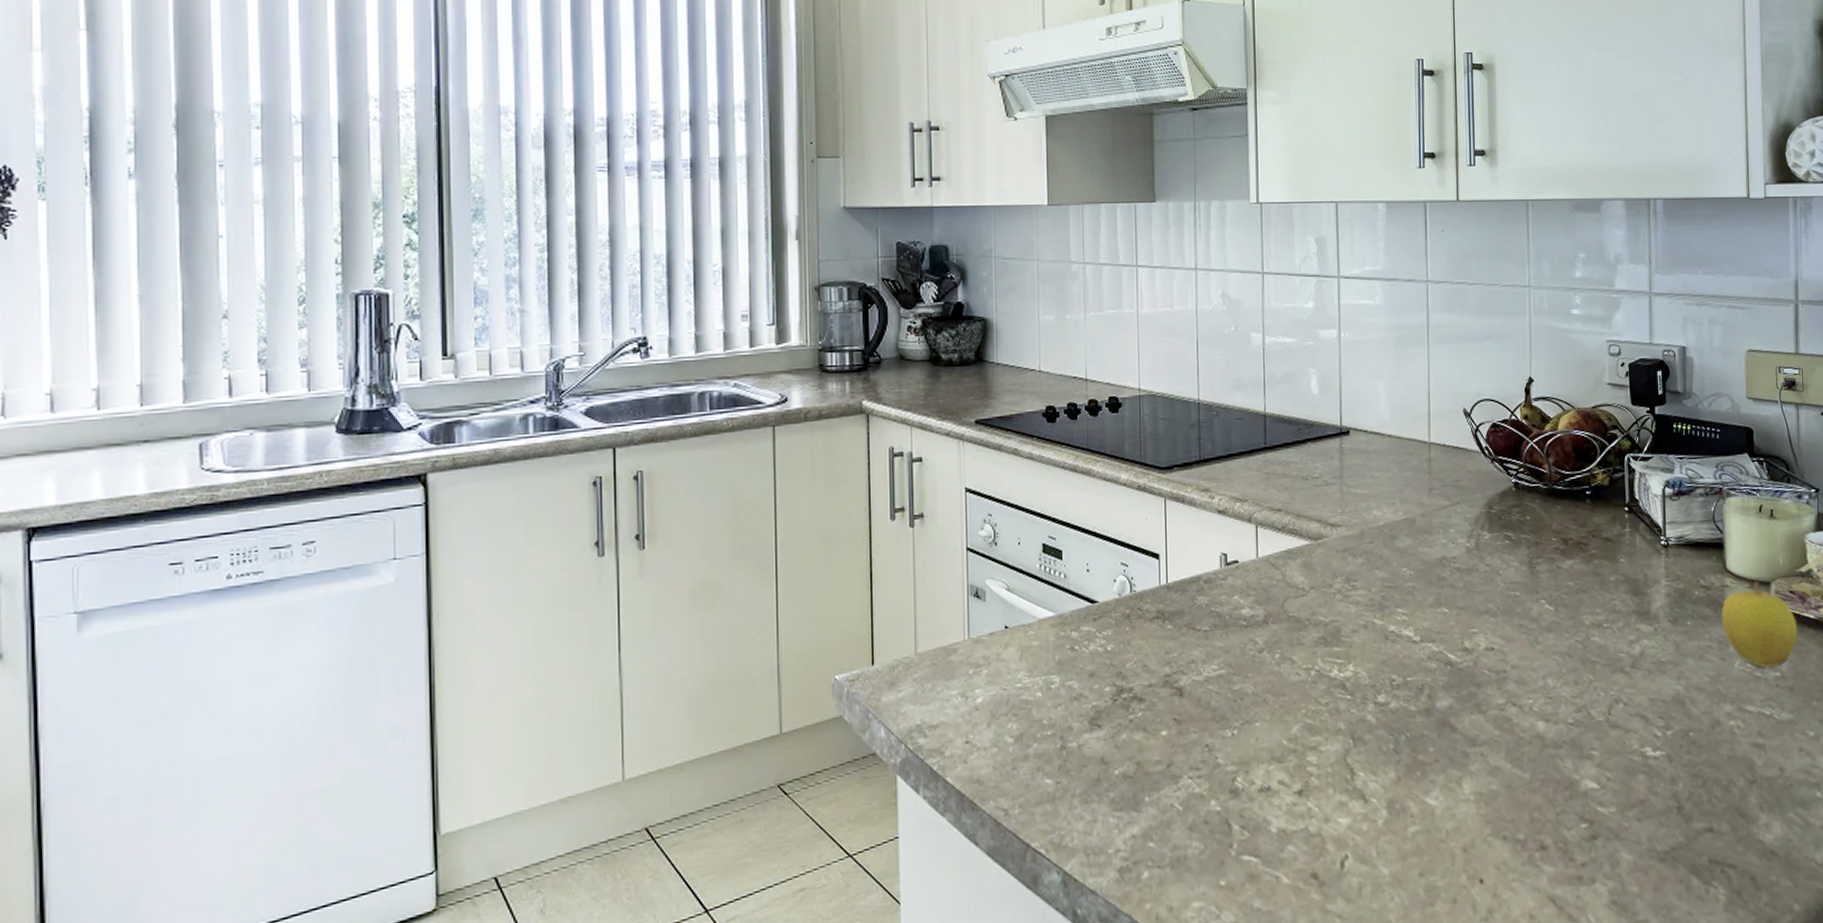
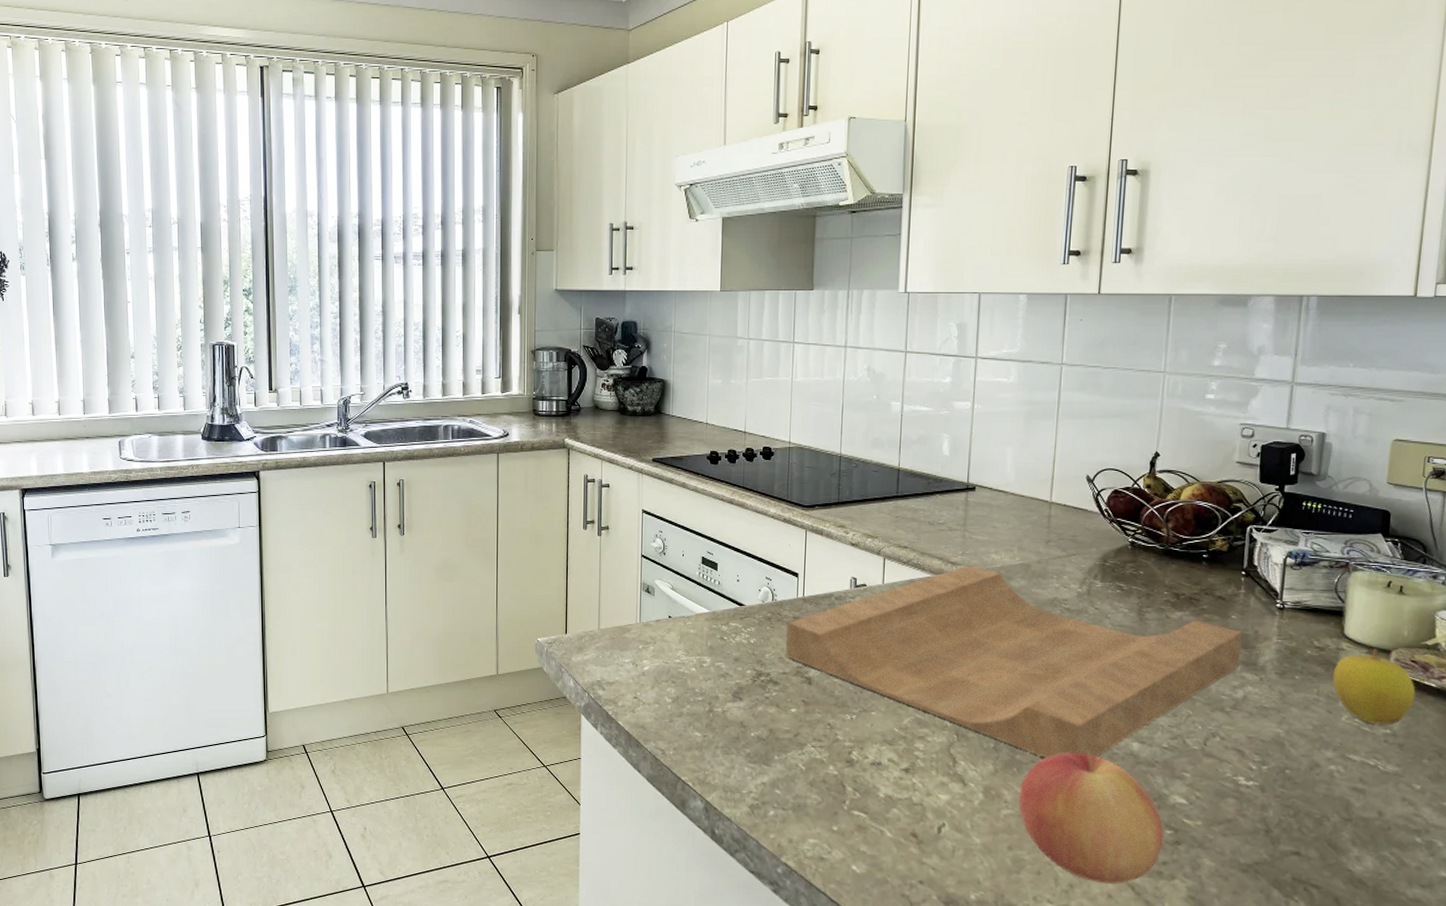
cutting board: none [1150,526,1634,754] -> present [786,565,1243,758]
apple: none [1425,737,1580,902] -> present [1019,750,1164,885]

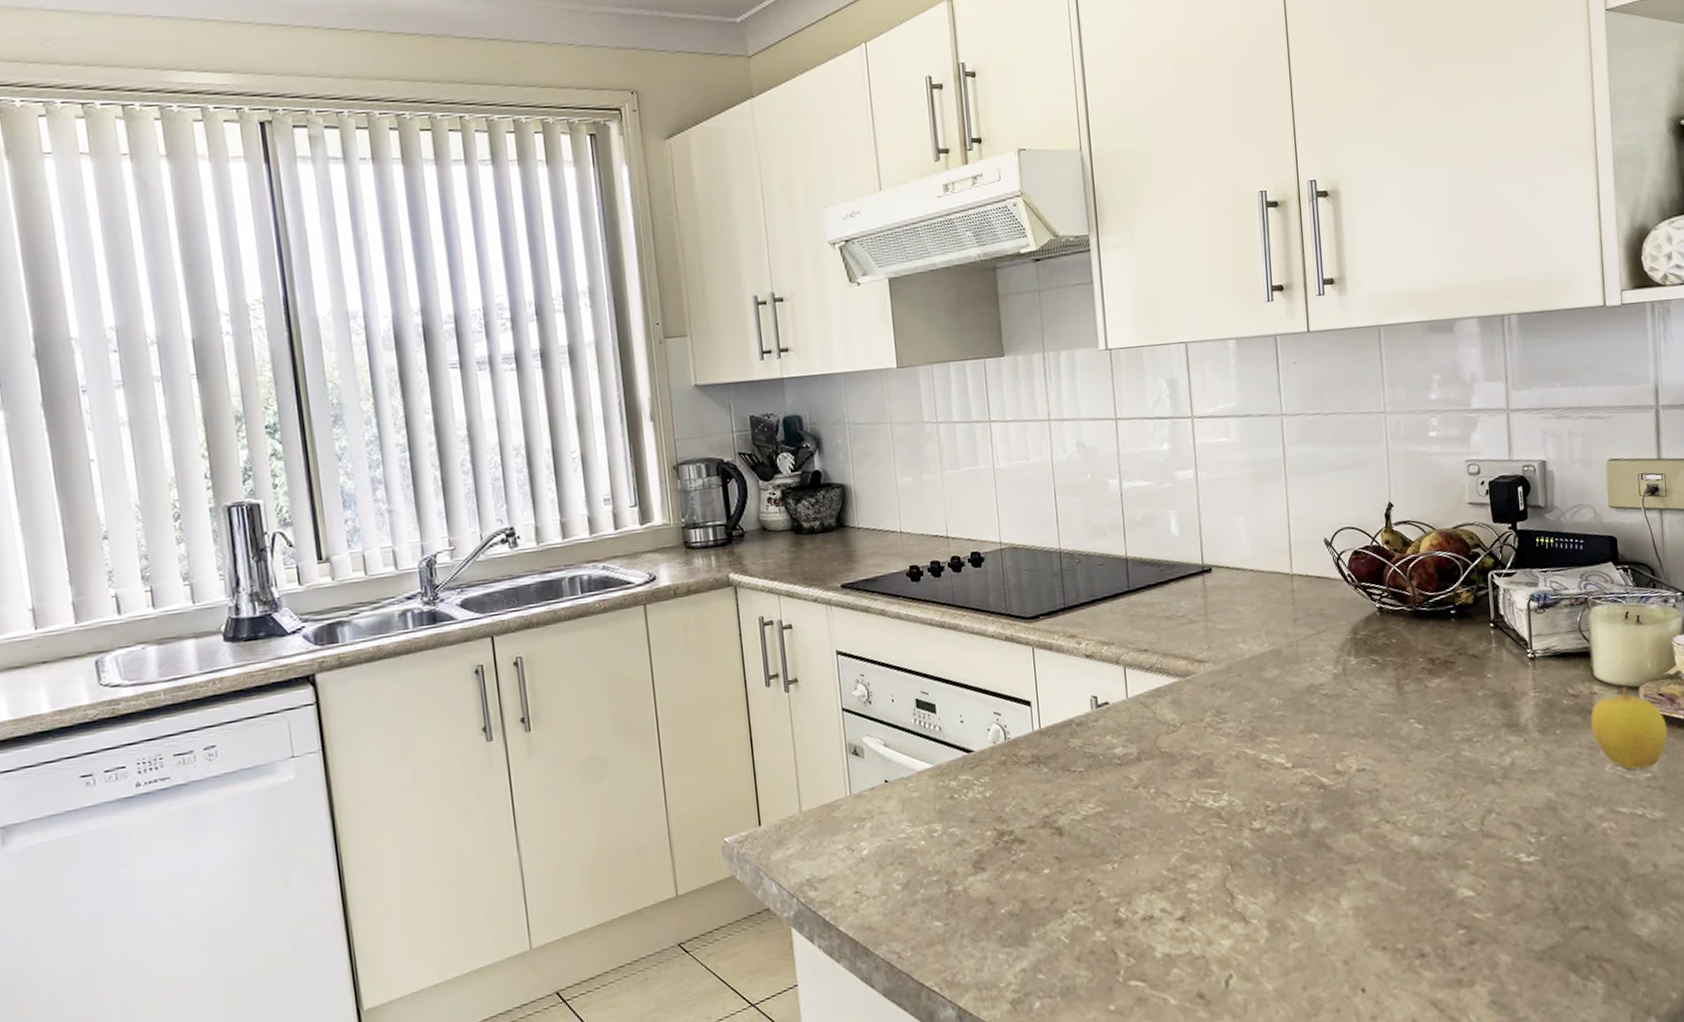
cutting board: present [786,565,1243,758] -> none [1025,660,1503,873]
apple: present [1019,750,1164,885] -> none [1304,854,1459,1007]

